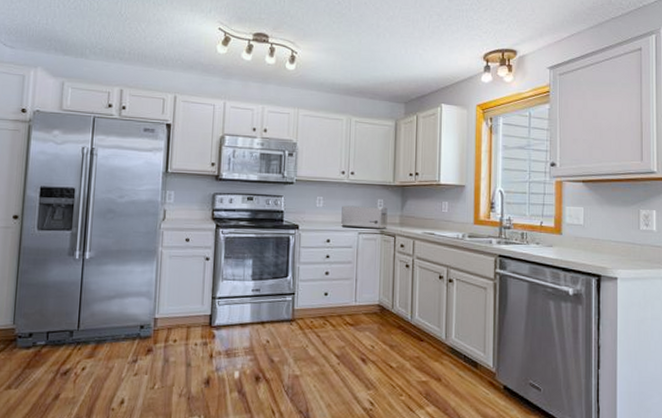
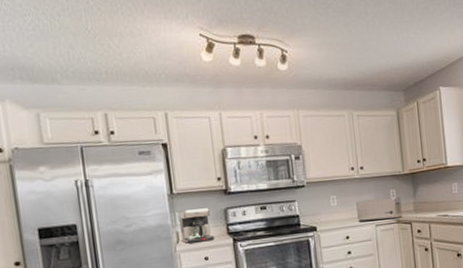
coffee maker: none [168,190,199,224] -> present [178,208,214,245]

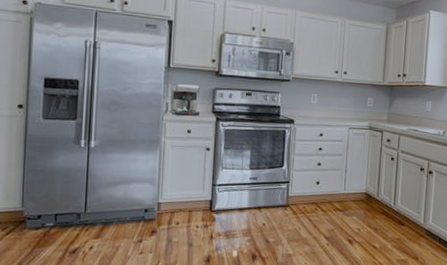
toaster: present [356,196,403,223] -> none [333,102,377,126]

